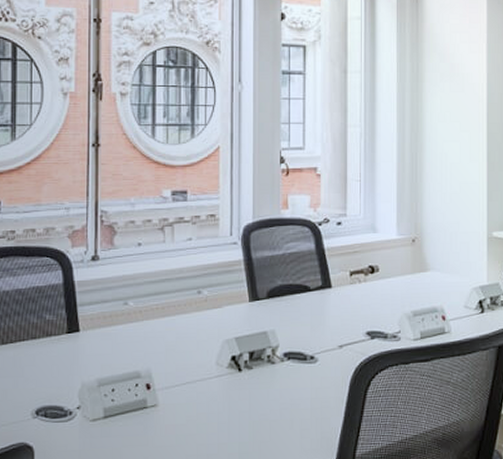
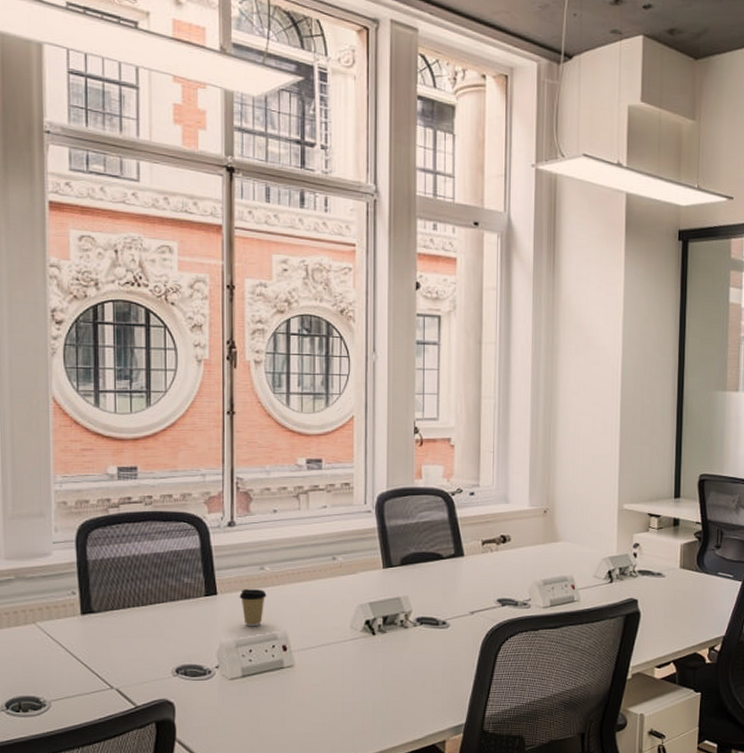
coffee cup: none [102,324,130,365] -> present [239,588,267,627]

